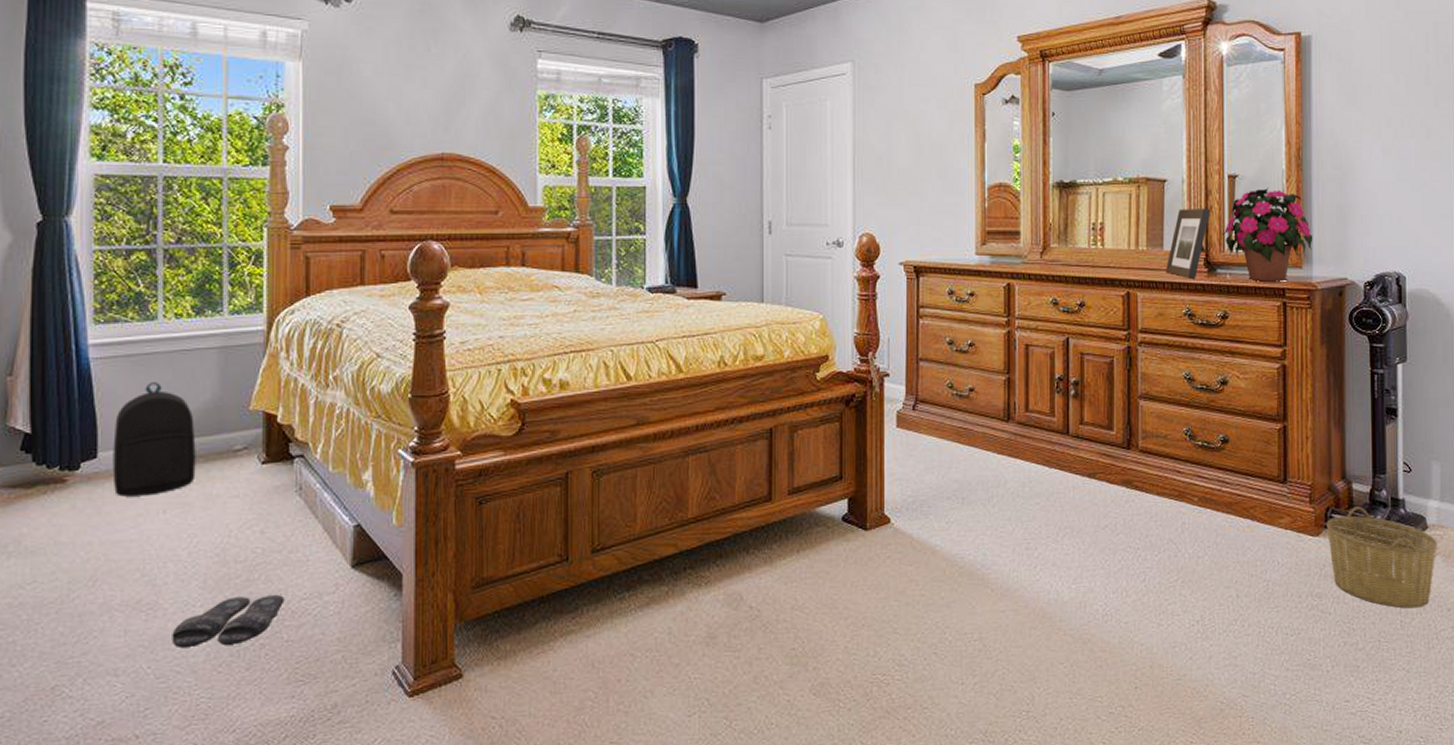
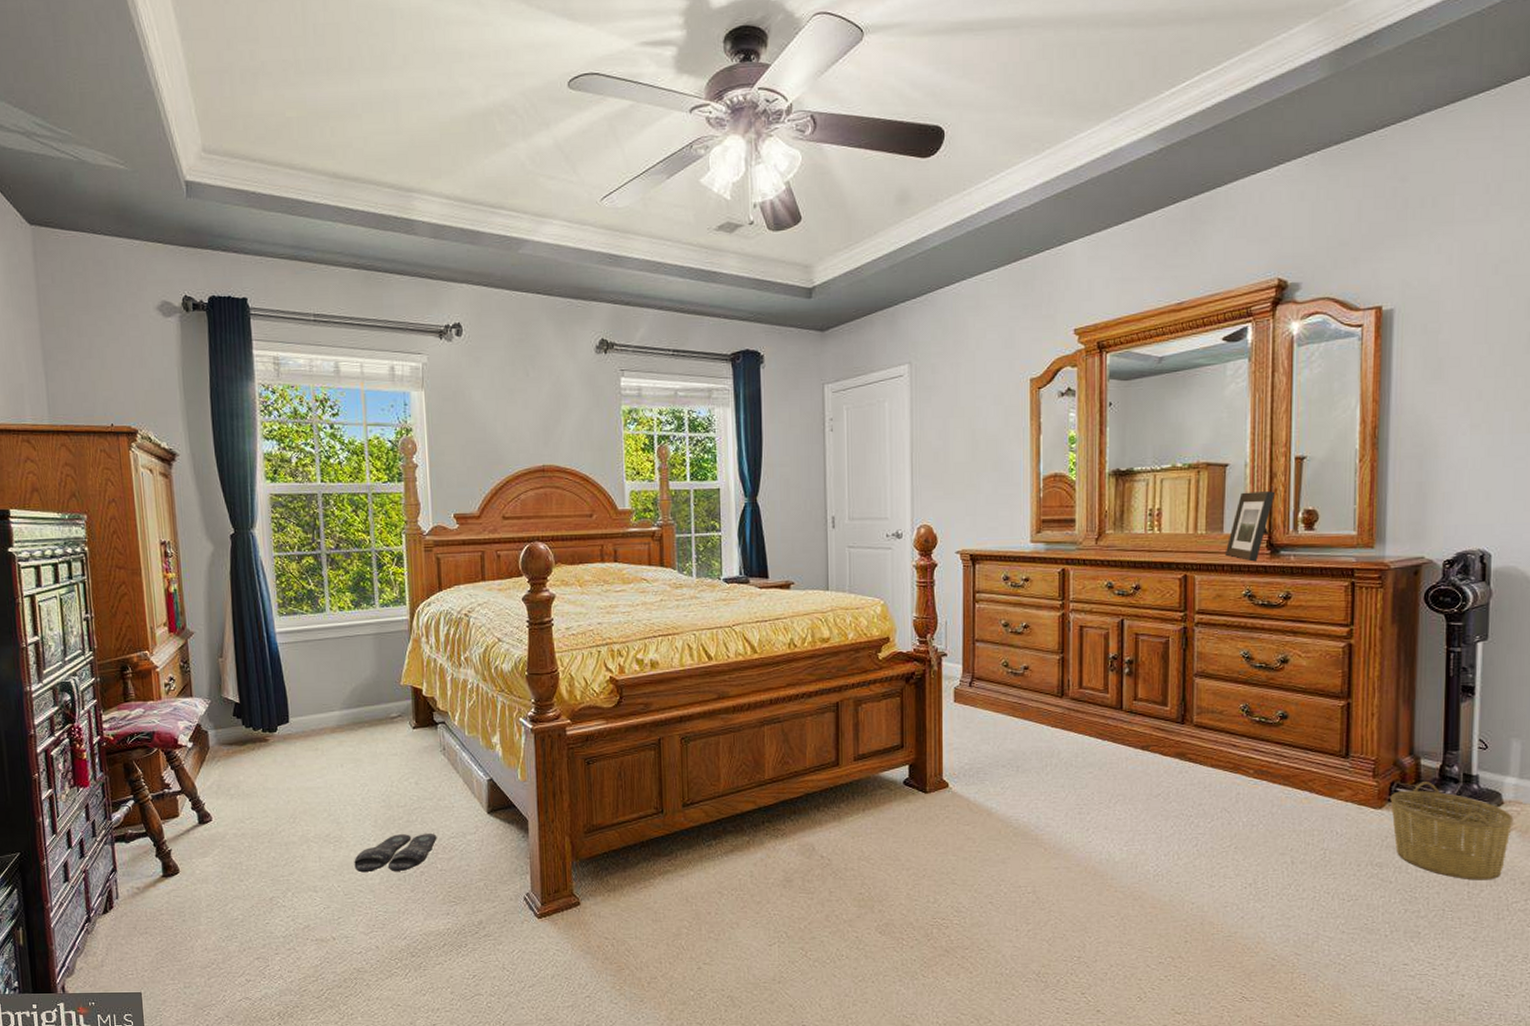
backpack: present [112,382,196,497] -> none [300,662,363,753]
potted flower: present [1222,187,1313,282] -> none [1286,467,1388,563]

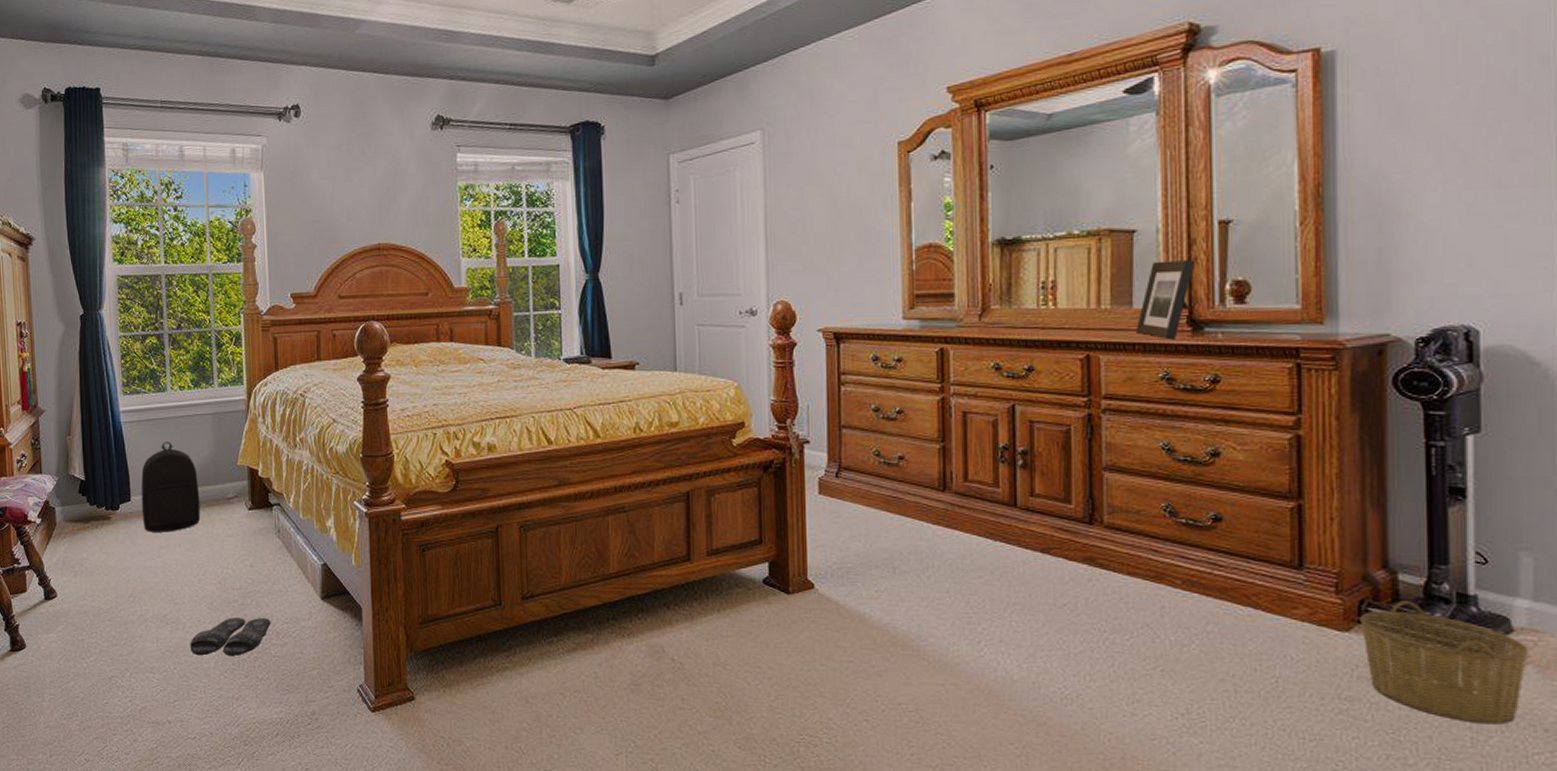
backpack: none [300,662,363,753] -> present [141,442,201,532]

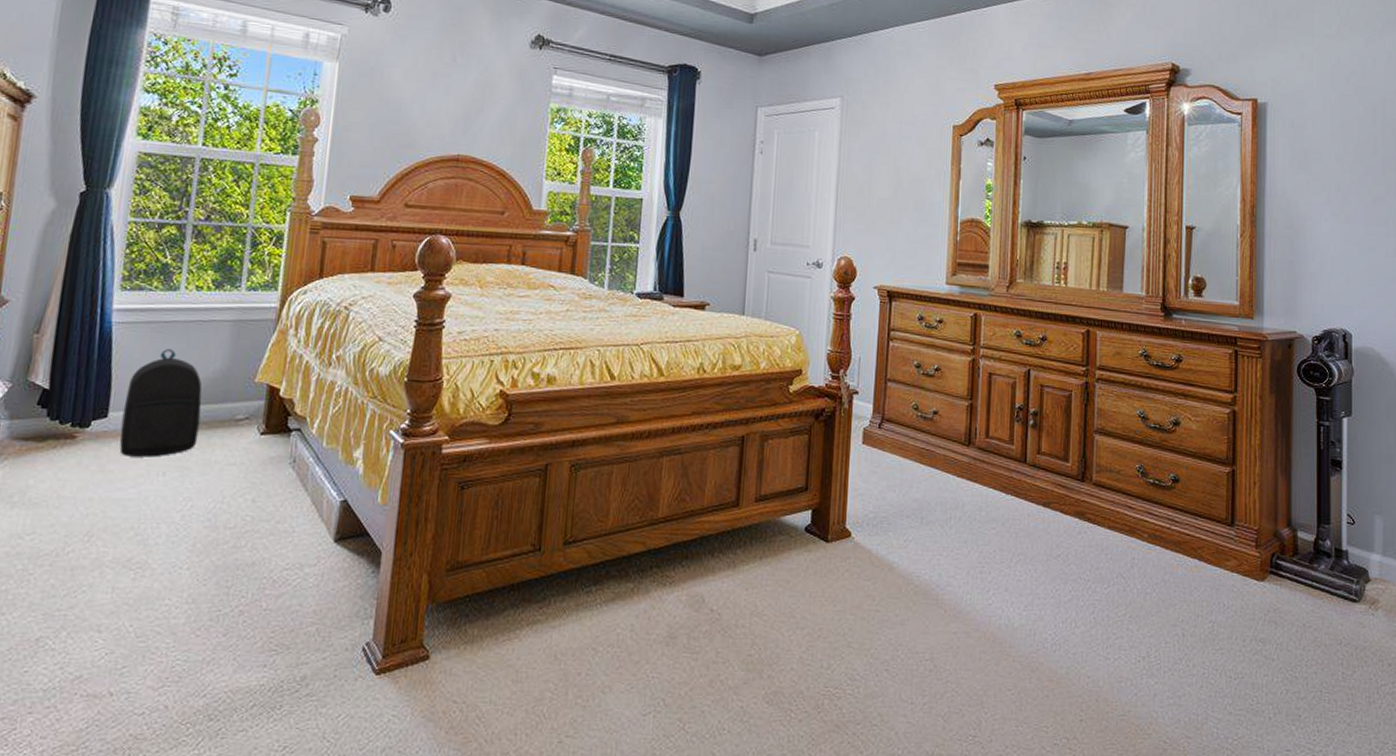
slippers: present [190,618,271,655] -> none [156,562,268,609]
picture frame: present [1135,260,1196,340] -> none [1124,254,1169,323]
basket: present [1360,601,1529,725] -> none [1271,555,1379,661]

